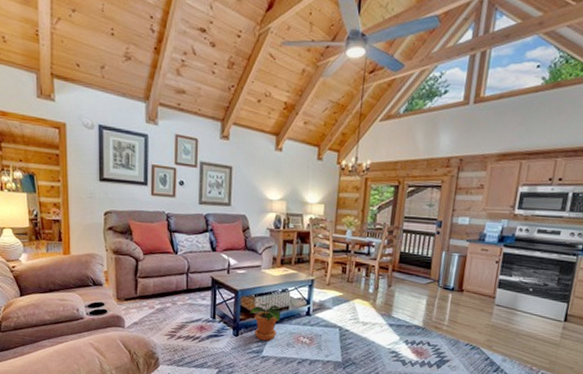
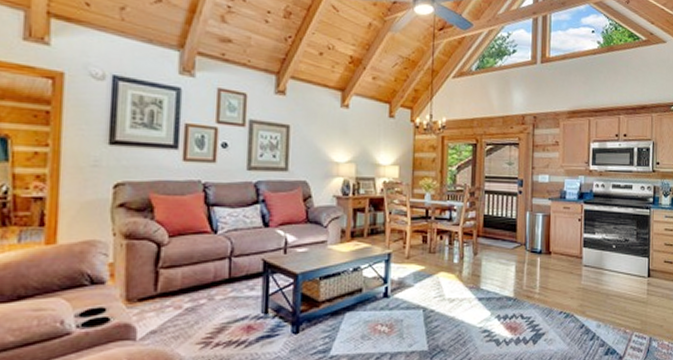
potted plant: present [250,302,281,341] -> none [313,286,353,336]

